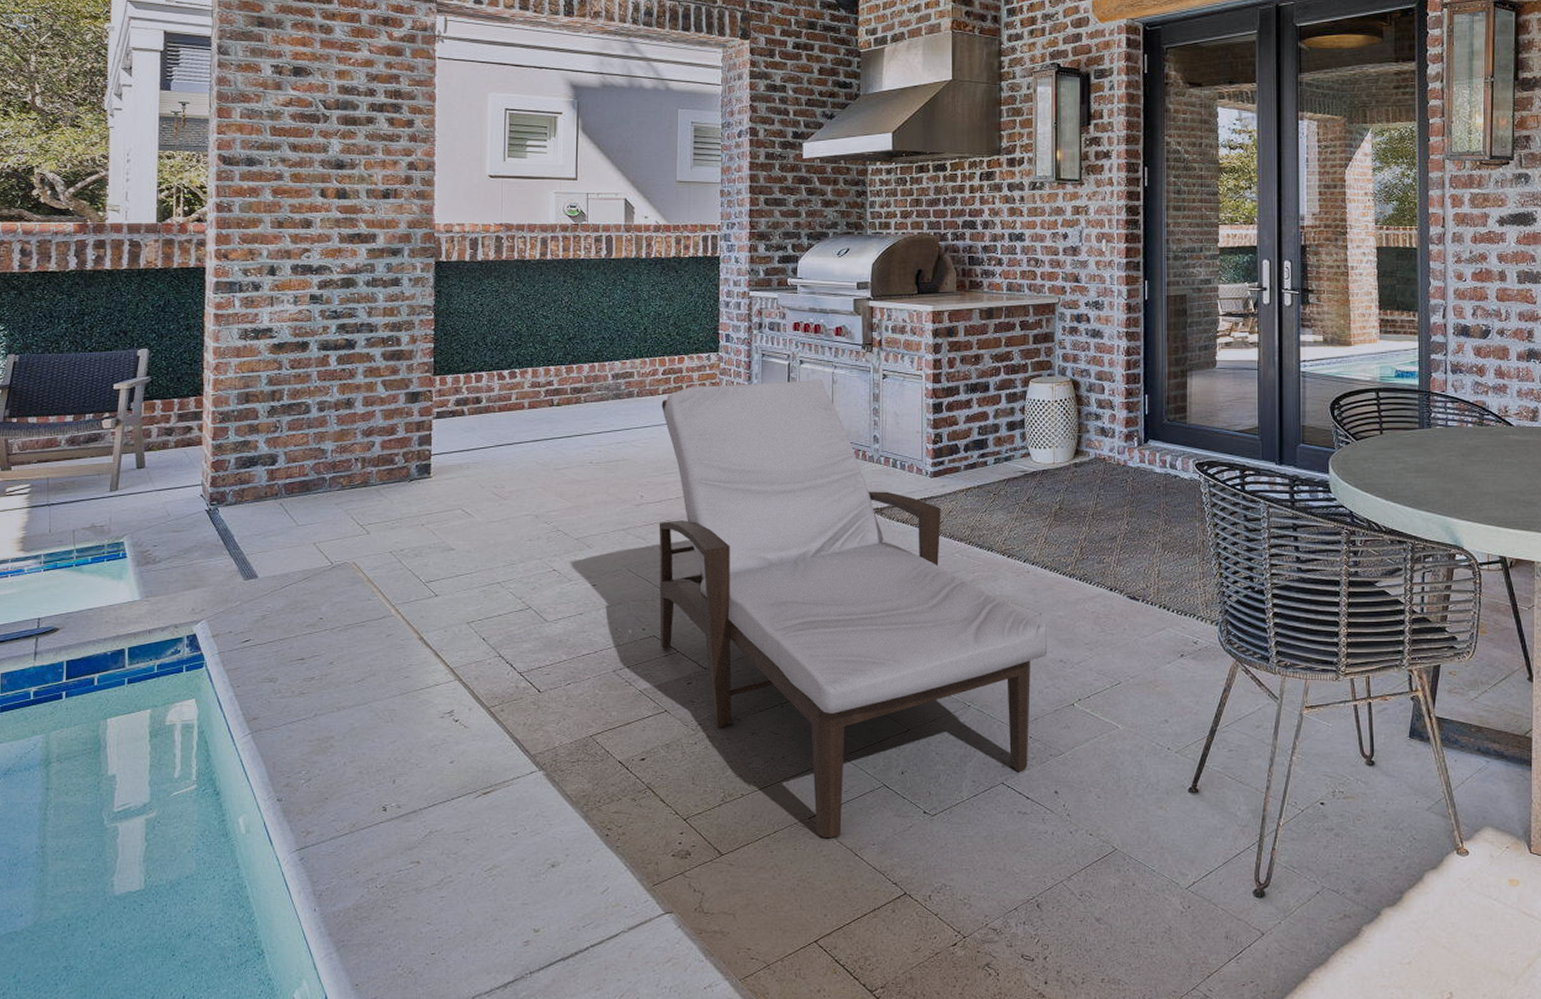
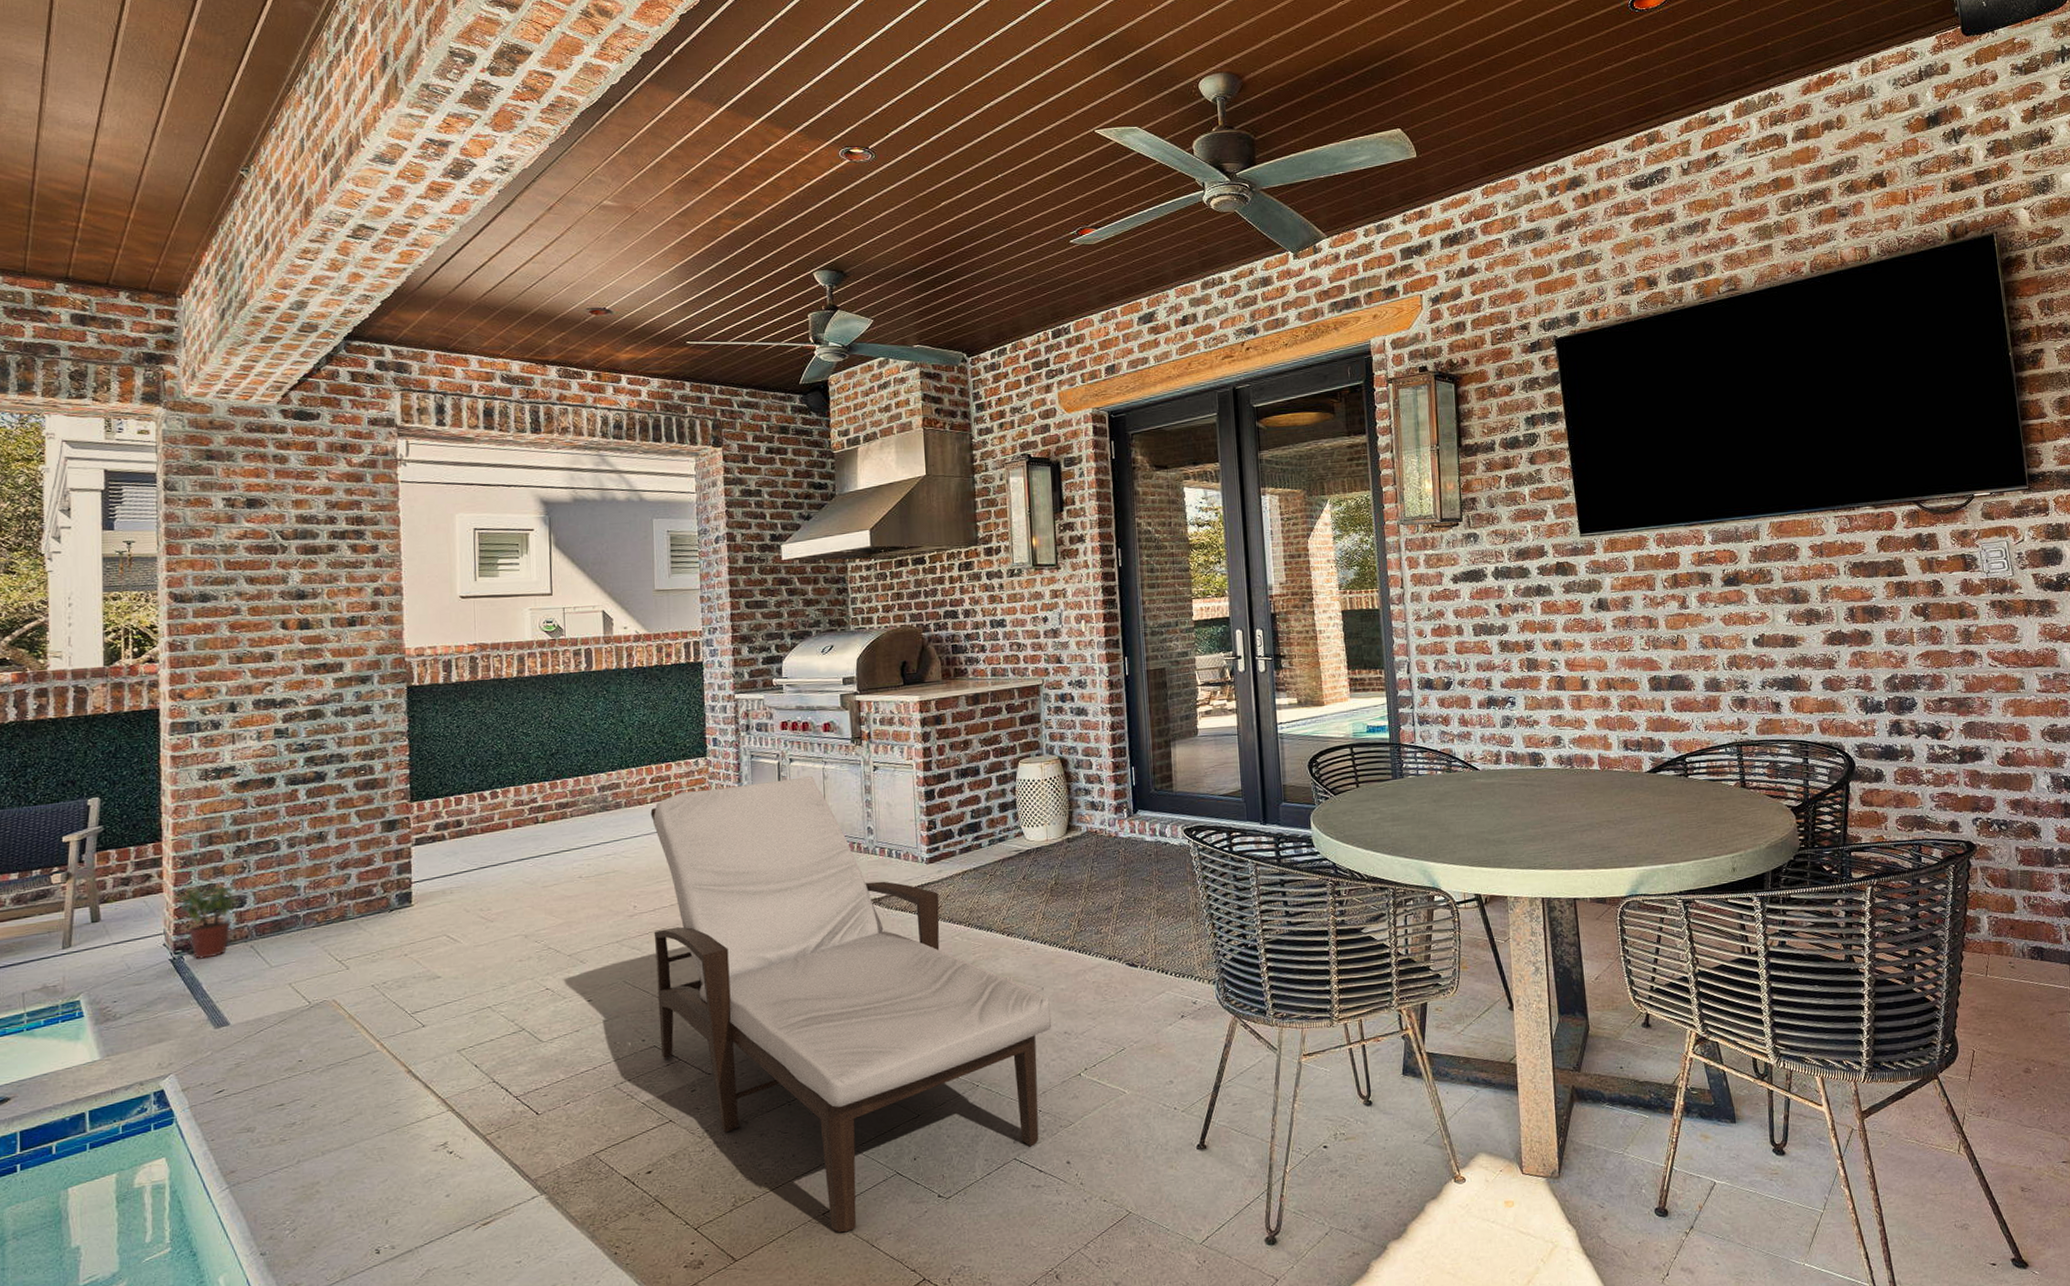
potted plant: none [216,443,271,512] -> present [178,886,239,959]

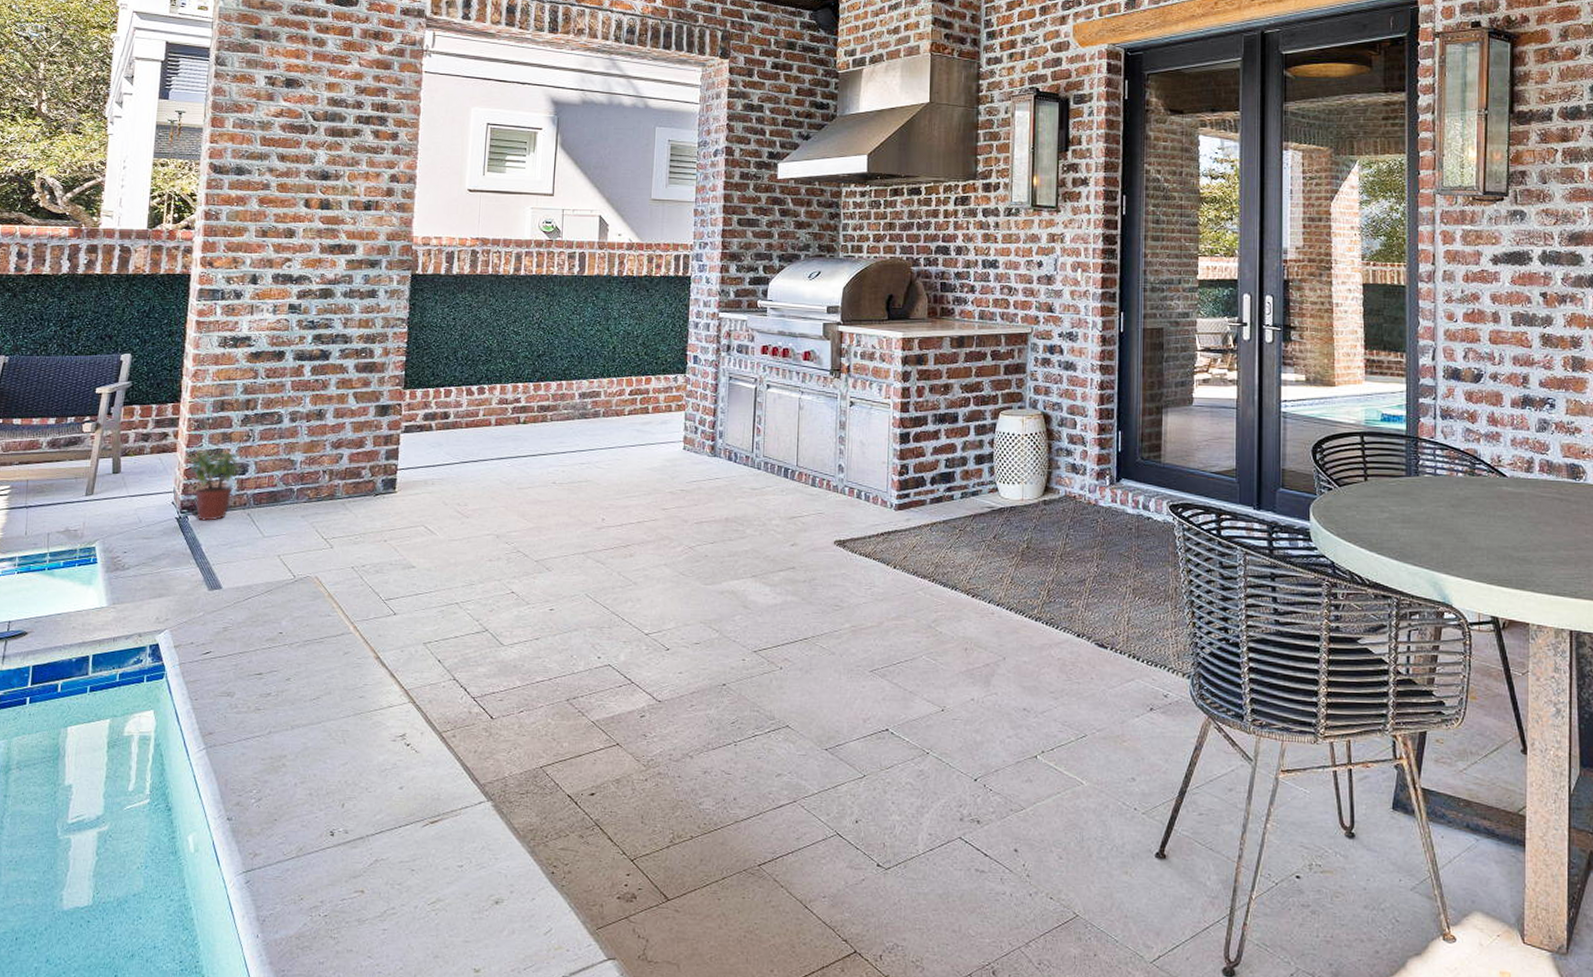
chaise longue: present [650,776,1051,1233] -> none [615,405,1010,888]

